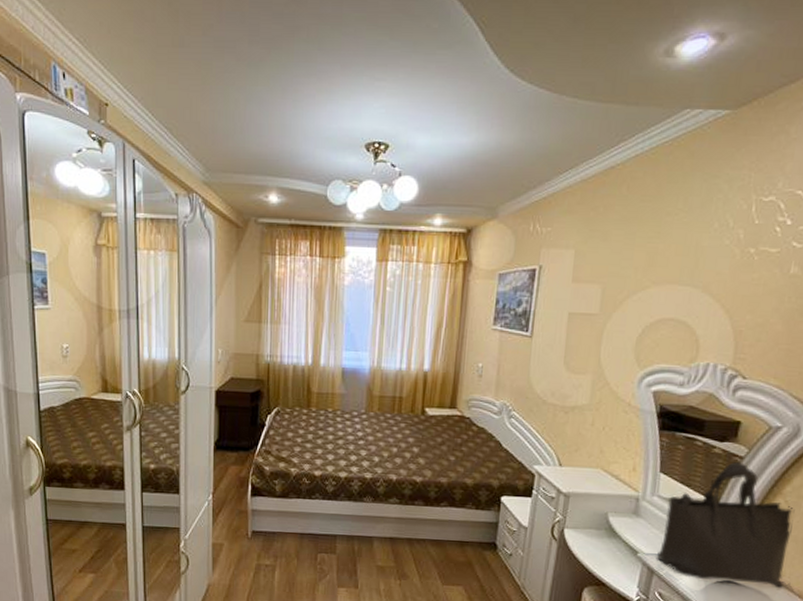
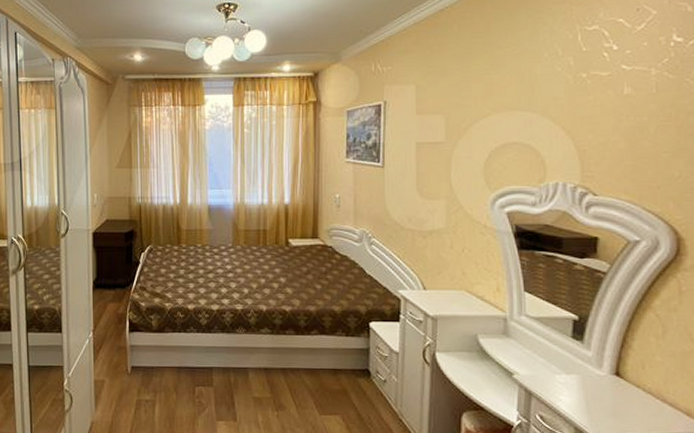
handbag: present [656,461,795,587] -> none [532,277,668,405]

